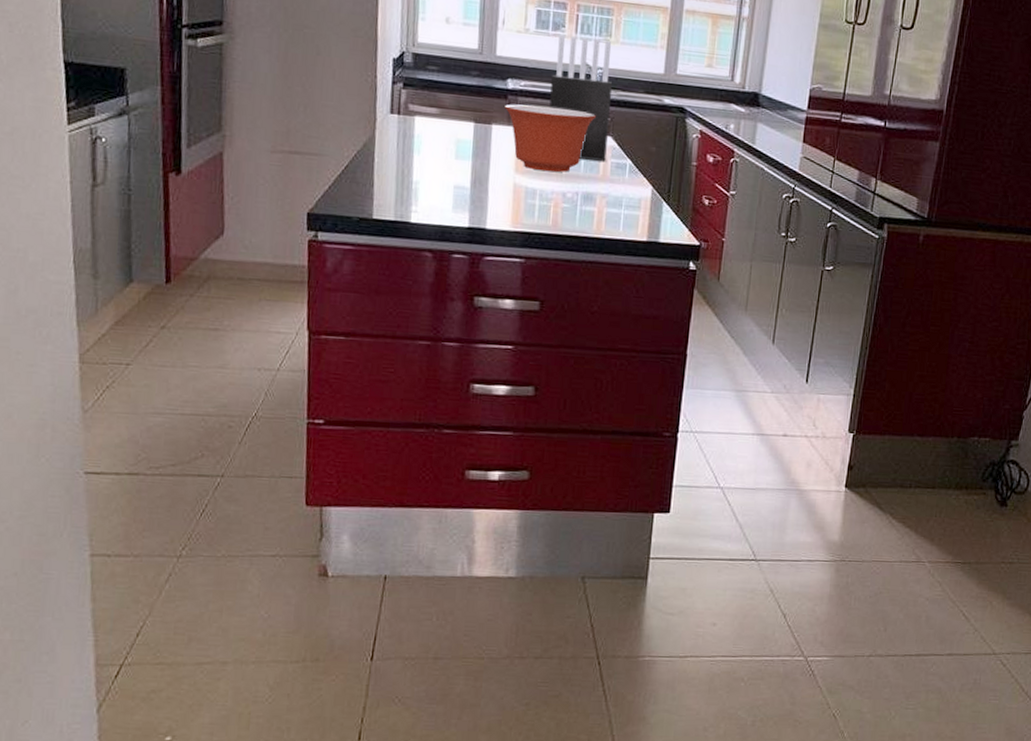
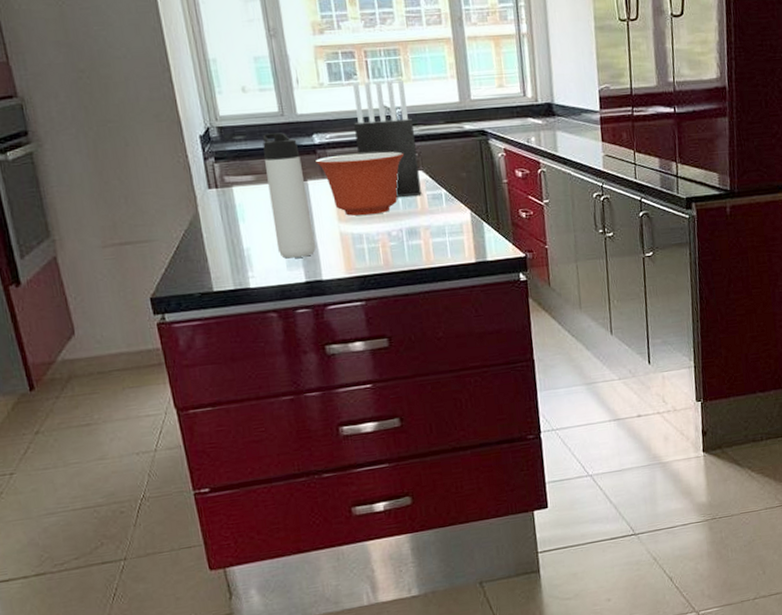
thermos bottle: none [447,69,490,202] -> present [262,132,316,259]

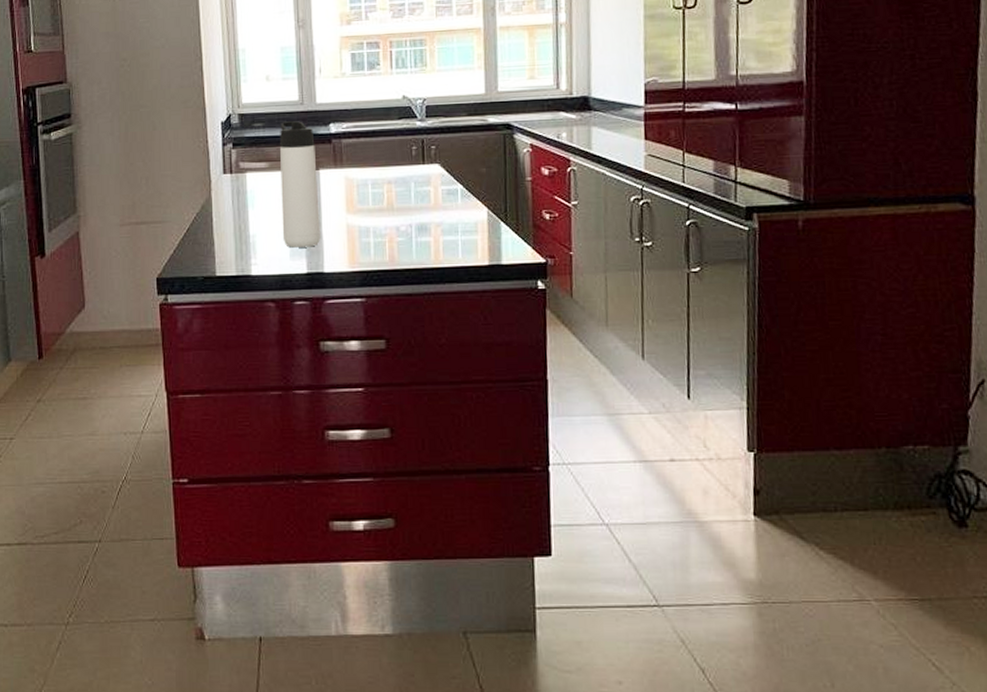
mixing bowl: present [316,151,405,216] -> none [330,143,422,208]
knife block: present [353,80,422,197] -> none [372,71,436,191]

